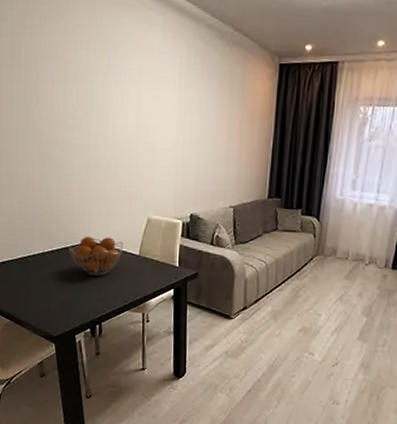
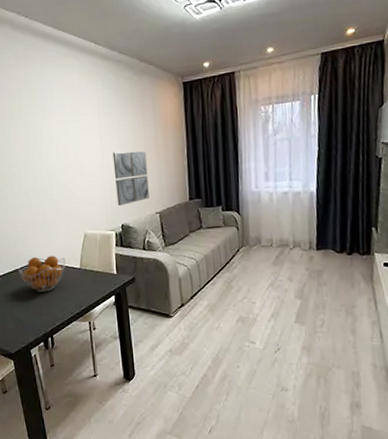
wall art: none [188,131,228,193] -> present [112,151,149,206]

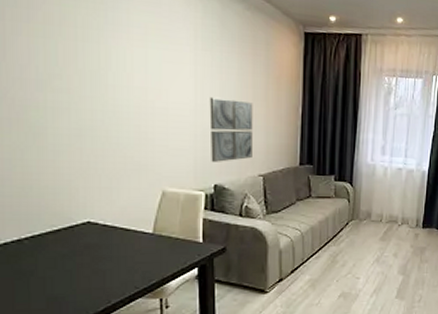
fruit basket: present [18,255,66,292] -> none [57,215,132,261]

